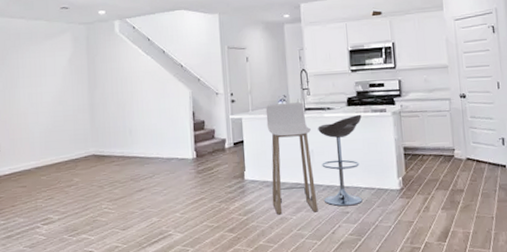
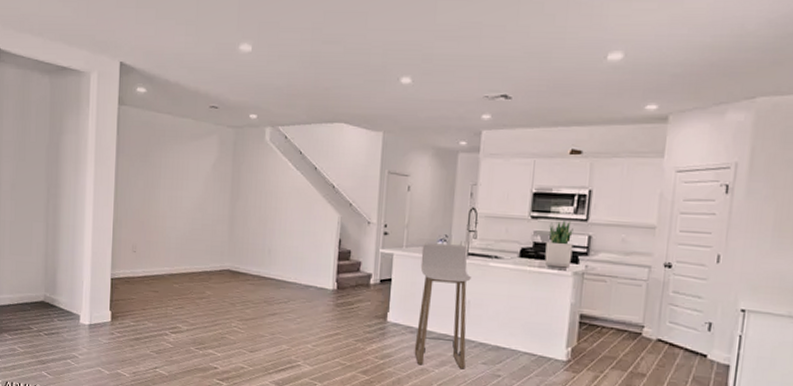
bar stool: present [318,114,362,207] -> none [474,268,535,370]
planter: none [366,70,389,111] -> present [544,221,573,268]

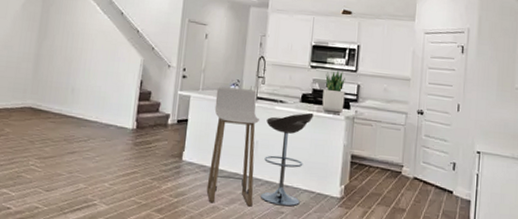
bar stool: none [474,268,535,370] -> present [261,112,314,207]

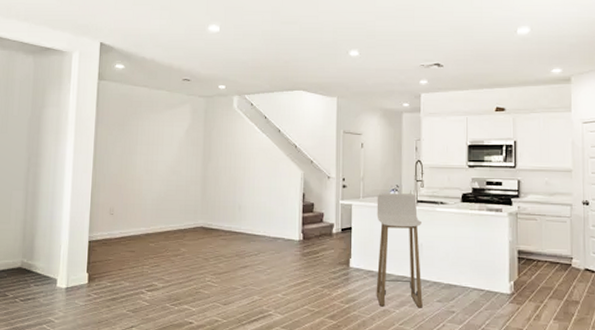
bar stool: present [261,112,314,207] -> none [429,211,476,306]
planter: present [322,71,345,113] -> none [483,168,506,210]

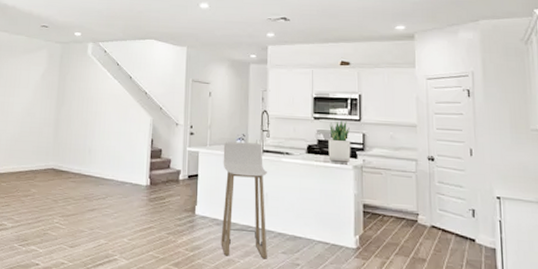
planter: none [483,168,506,210] -> present [328,121,351,162]

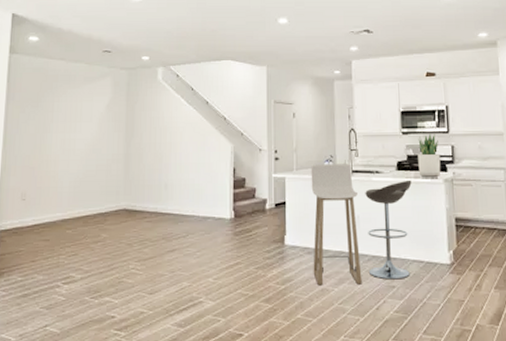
bar stool: none [274,163,321,259] -> present [365,180,412,280]

